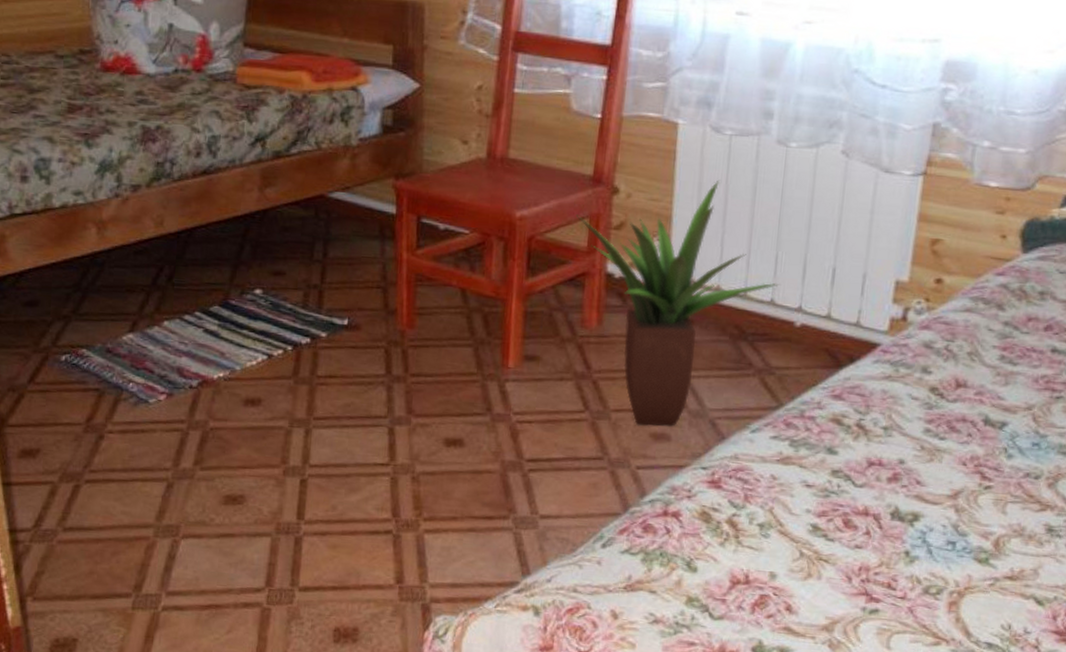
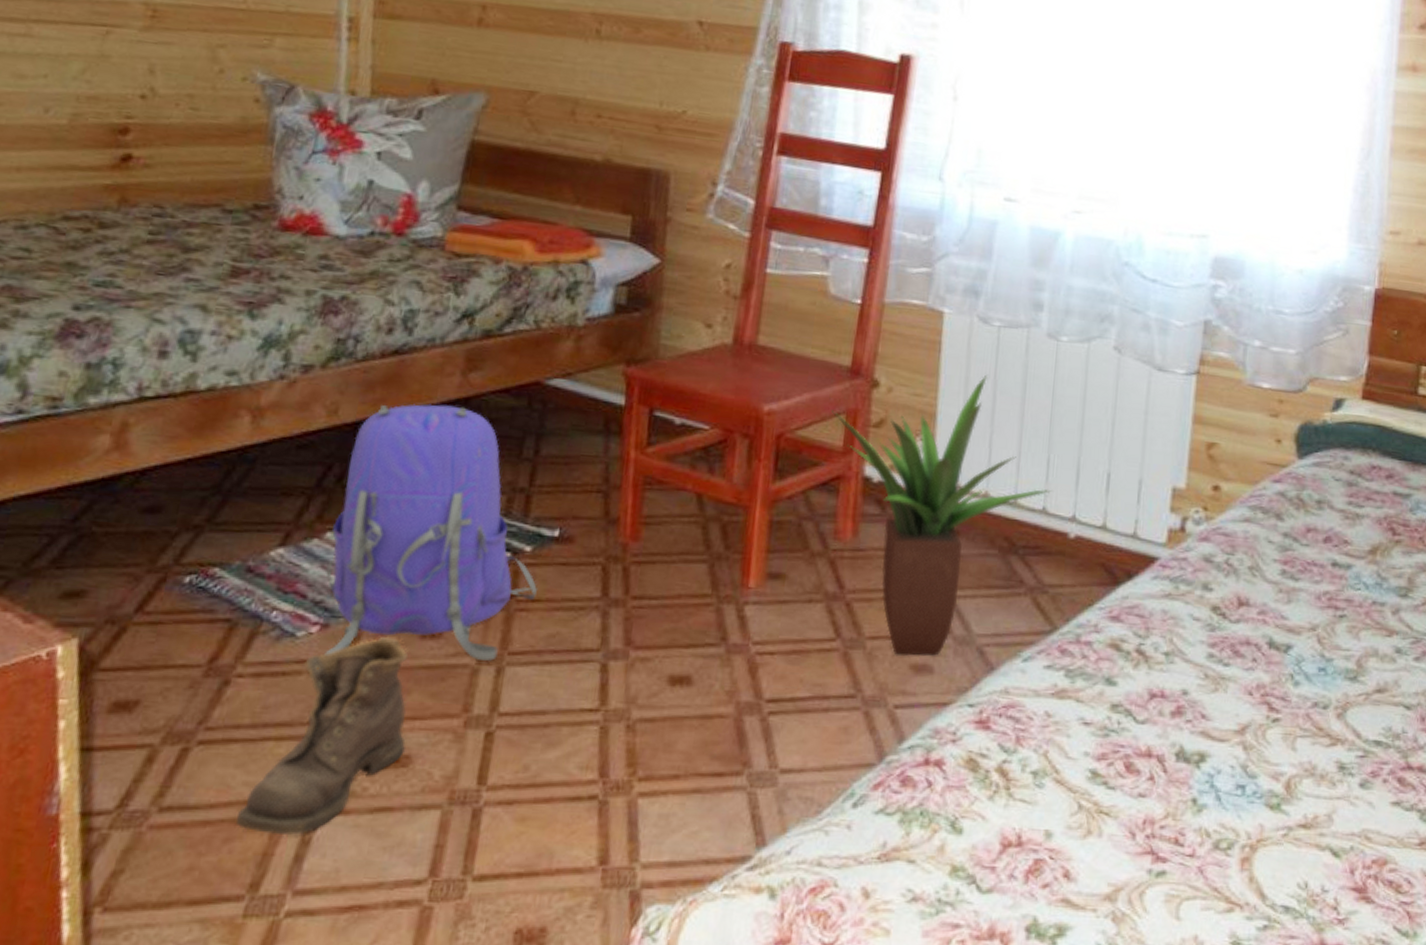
boot: none [120,404,240,552] -> present [236,637,409,836]
backpack: none [166,215,334,424] -> present [324,404,539,661]

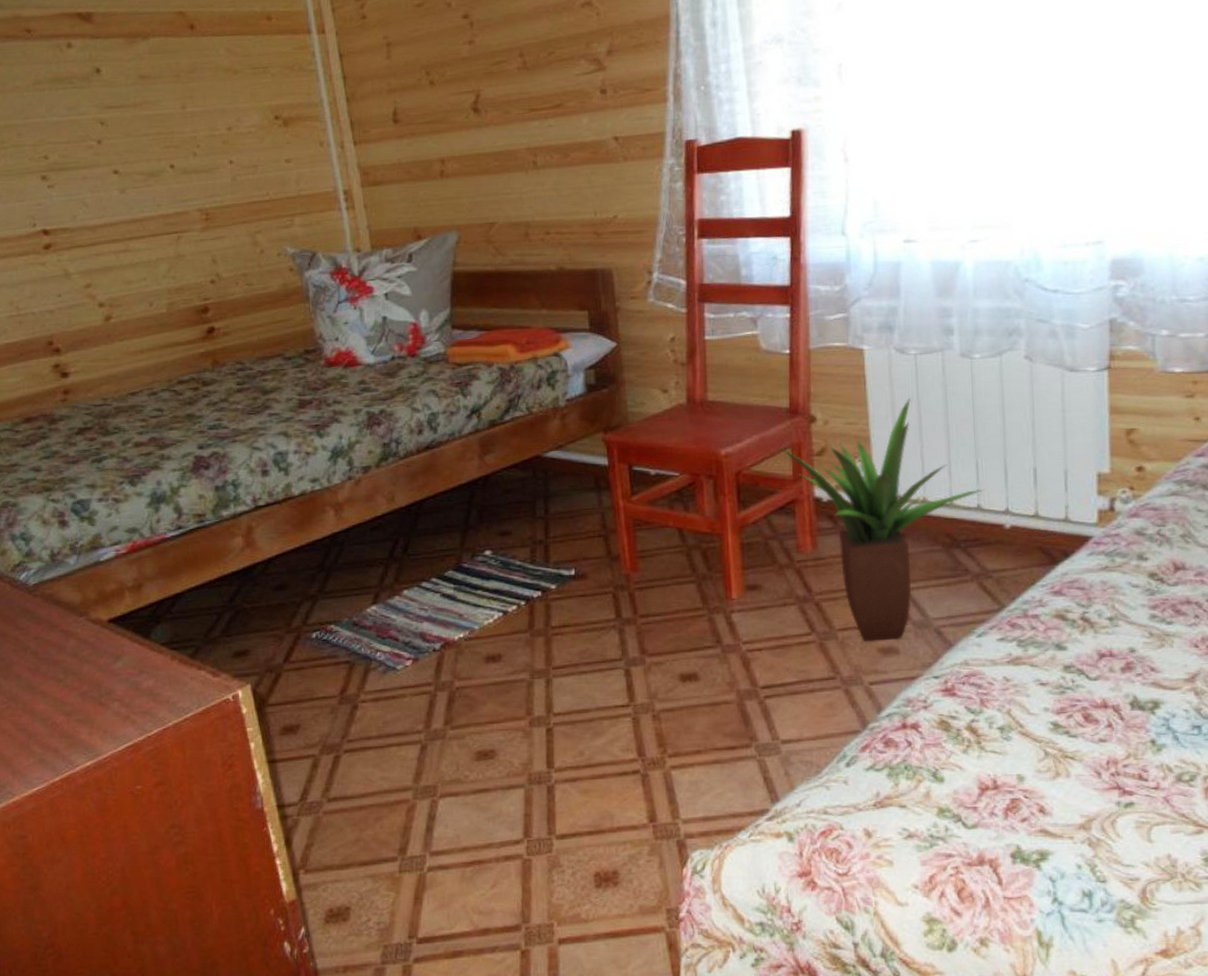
boot: present [236,637,409,836] -> none [382,664,490,814]
backpack: present [324,404,539,661] -> none [407,483,567,681]

